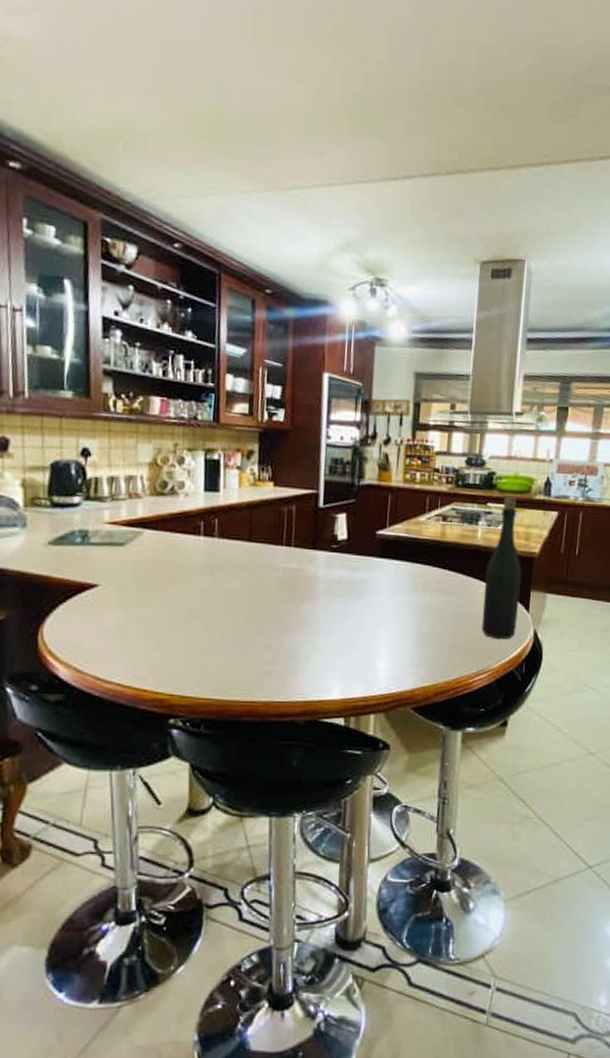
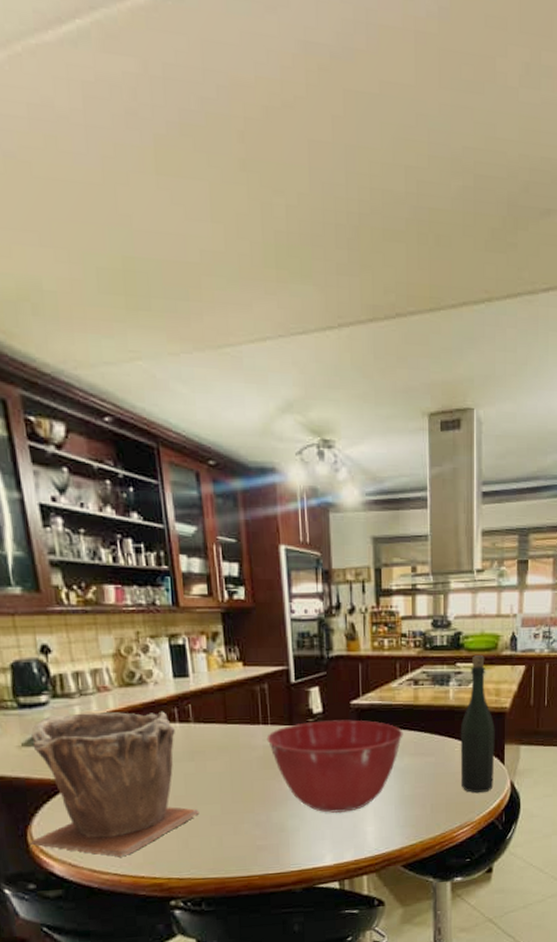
plant pot: none [40,517,211,667] -> present [30,711,199,857]
mixing bowl: none [288,548,427,646] -> present [266,720,403,814]

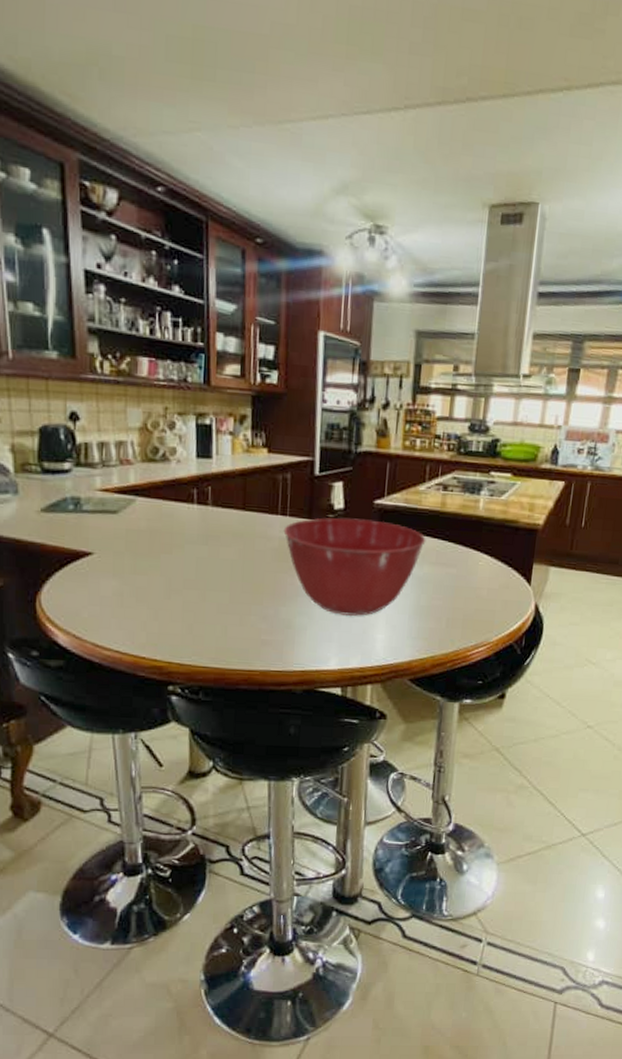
plant pot: present [30,711,199,857] -> none [38,483,207,635]
bottle: present [460,655,495,794] -> none [482,465,525,613]

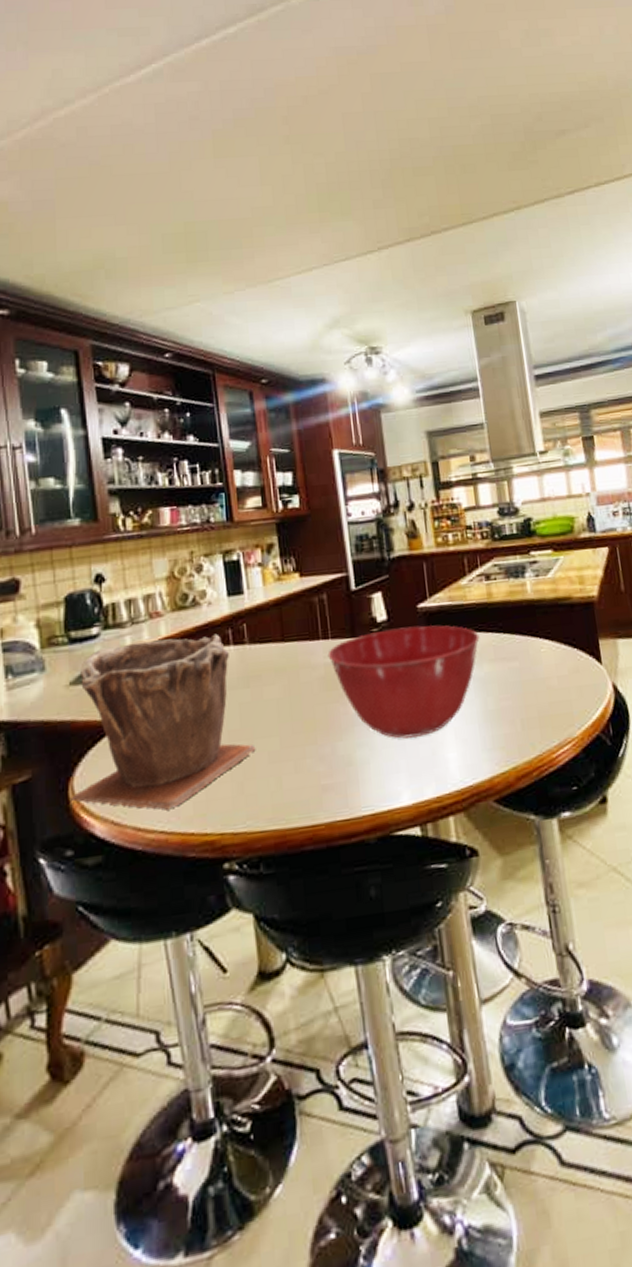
plant pot: none [38,483,207,635] -> present [71,633,256,811]

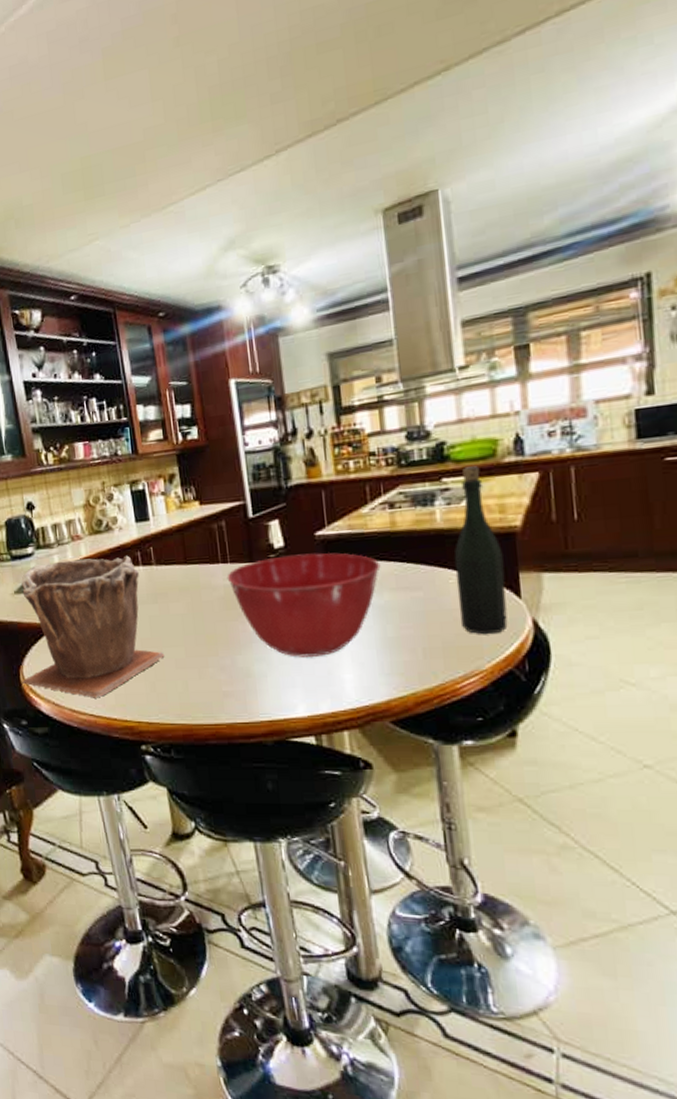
bottle: none [544,540,593,702] -> present [453,466,508,635]

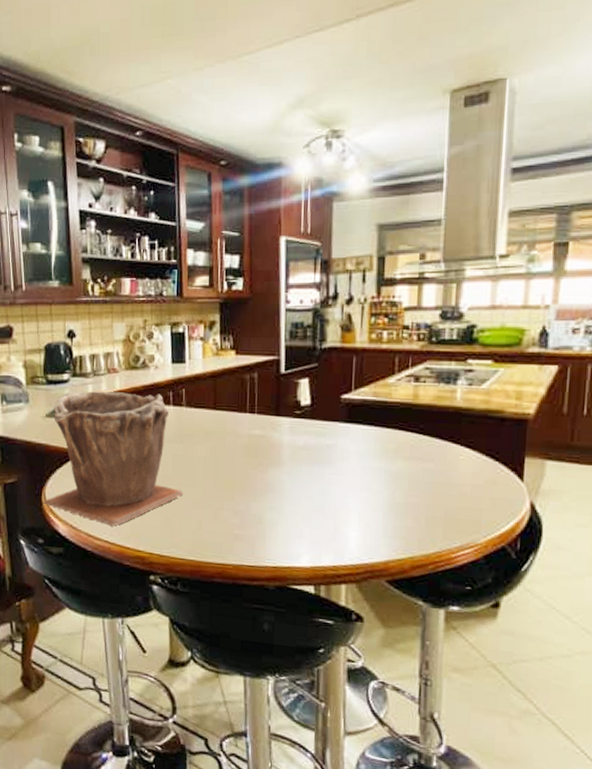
mixing bowl: present [227,552,381,658] -> none [252,413,398,513]
bottle: present [453,466,508,635] -> none [465,352,513,512]

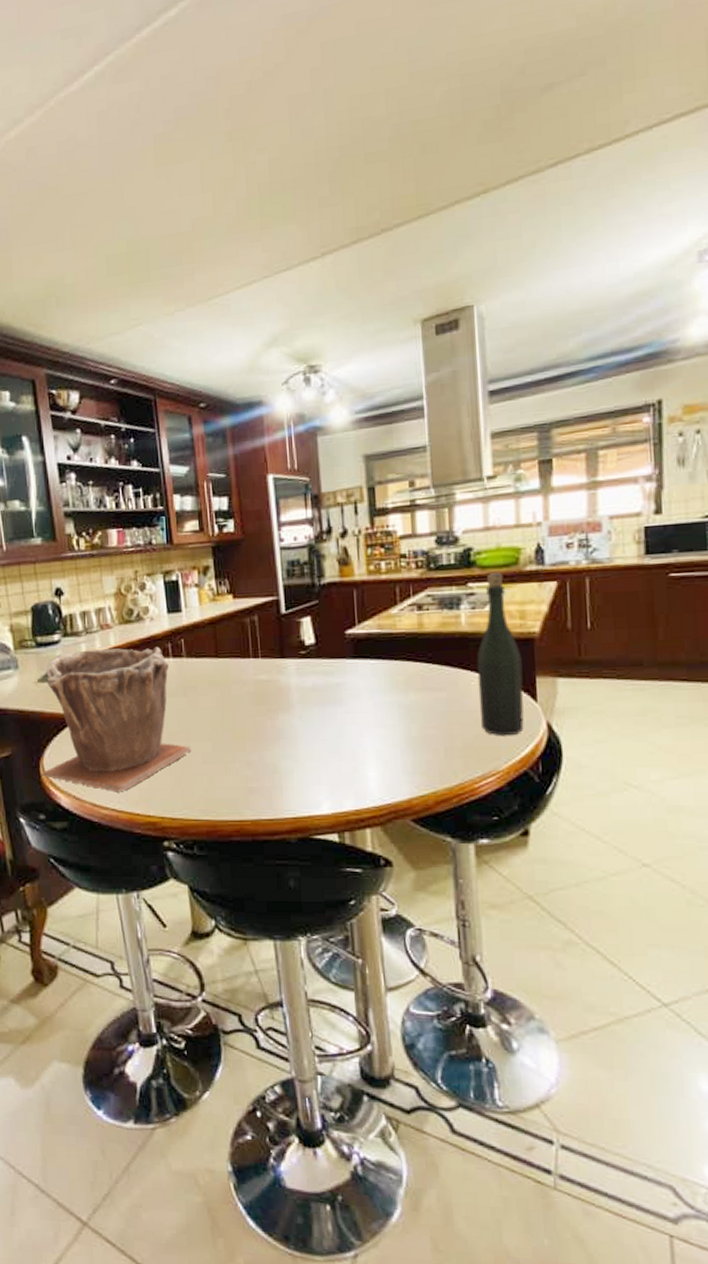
bottle: none [465,352,513,512] -> present [476,573,524,737]

